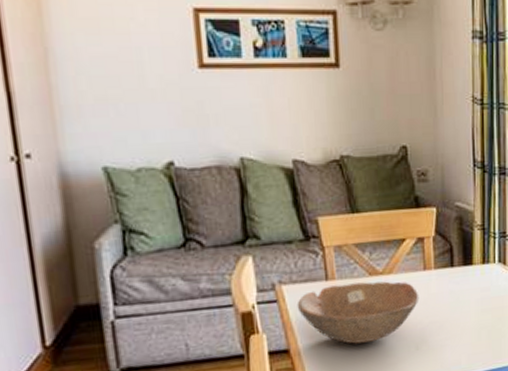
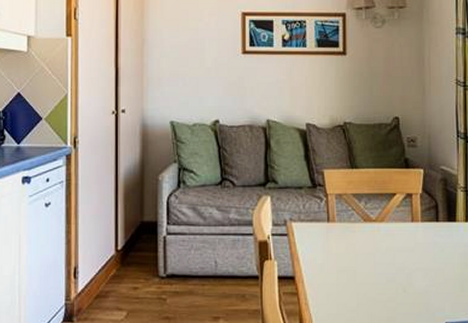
bowl: present [297,281,419,344] -> none [303,227,407,279]

